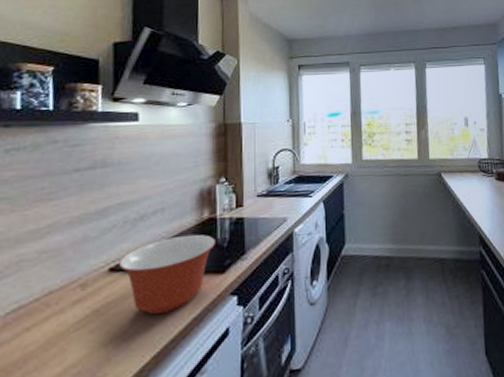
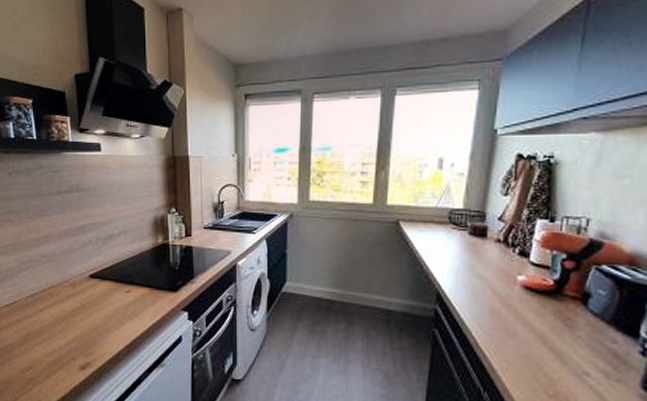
mixing bowl: present [119,234,217,315] -> none [96,255,170,316]

